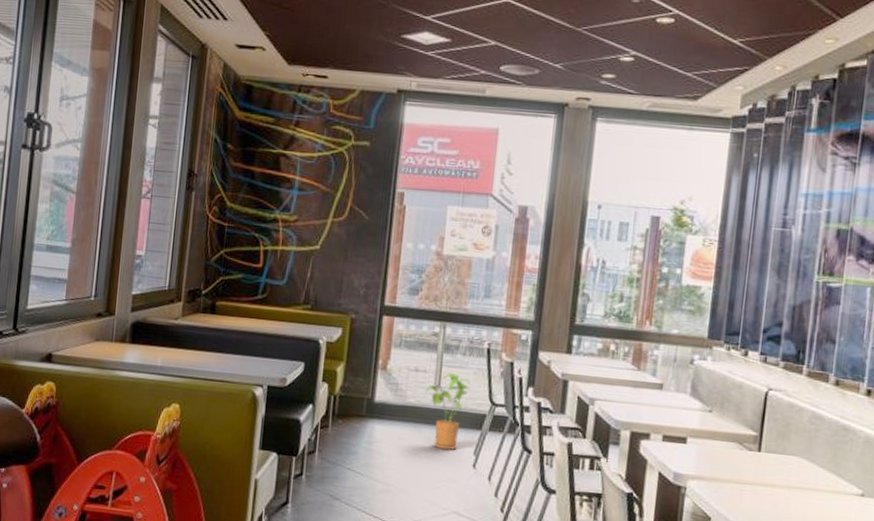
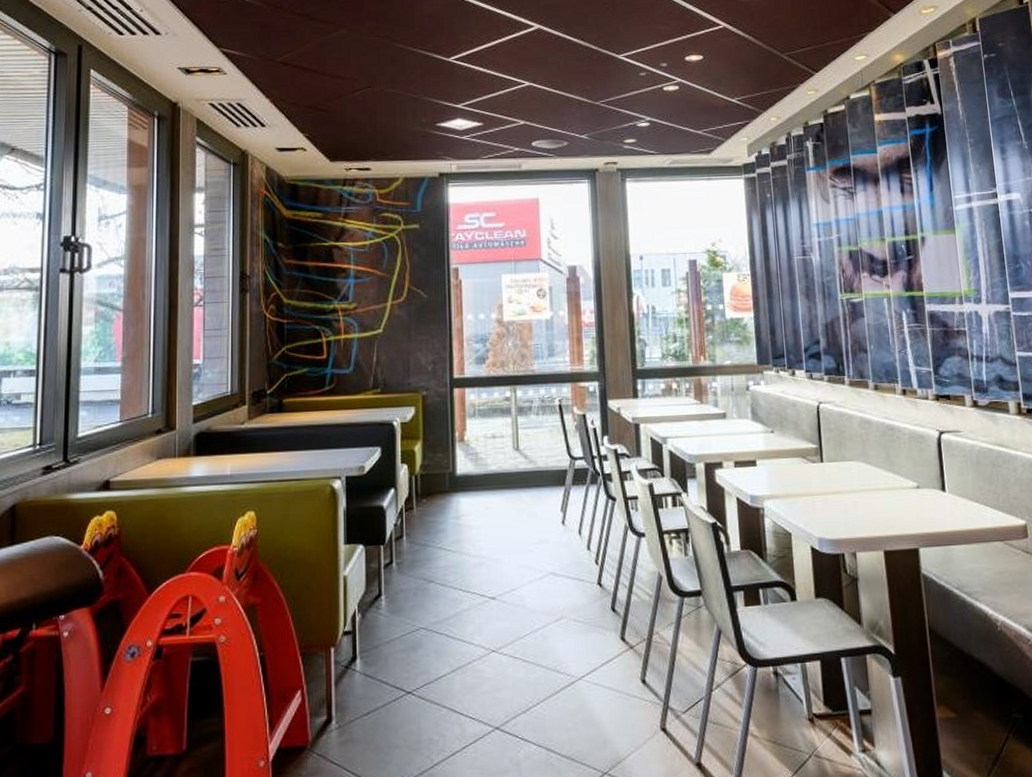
house plant: present [425,373,471,450] -> none [505,434,549,511]

